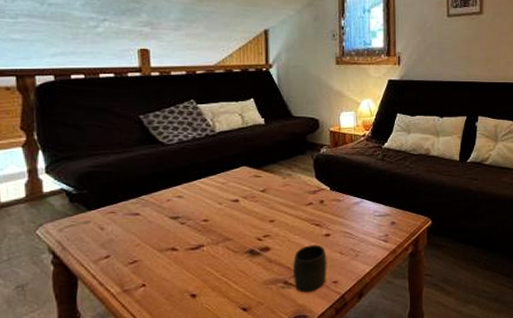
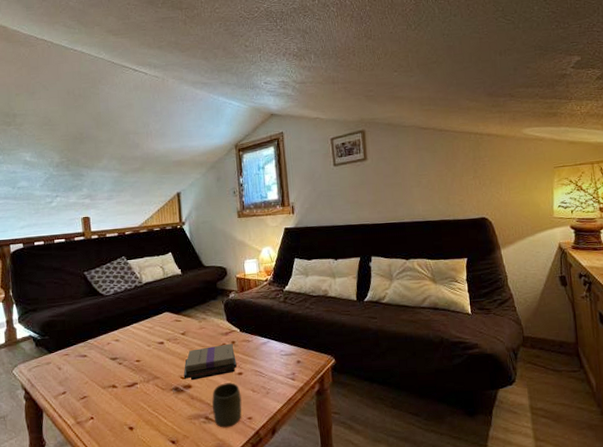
books: none [261,202,324,243] -> present [183,343,237,381]

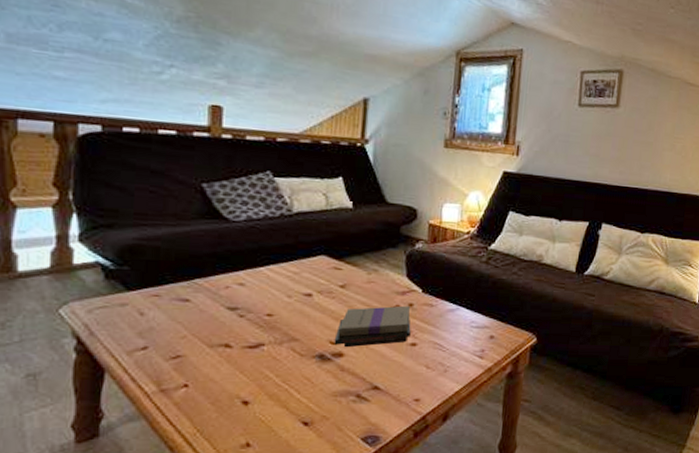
mug: present [212,382,242,428] -> none [368,354,411,410]

